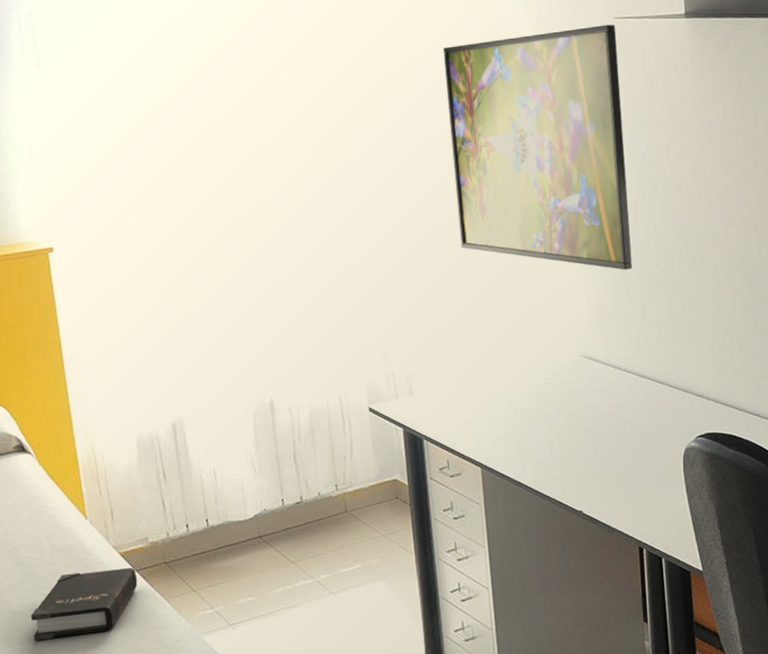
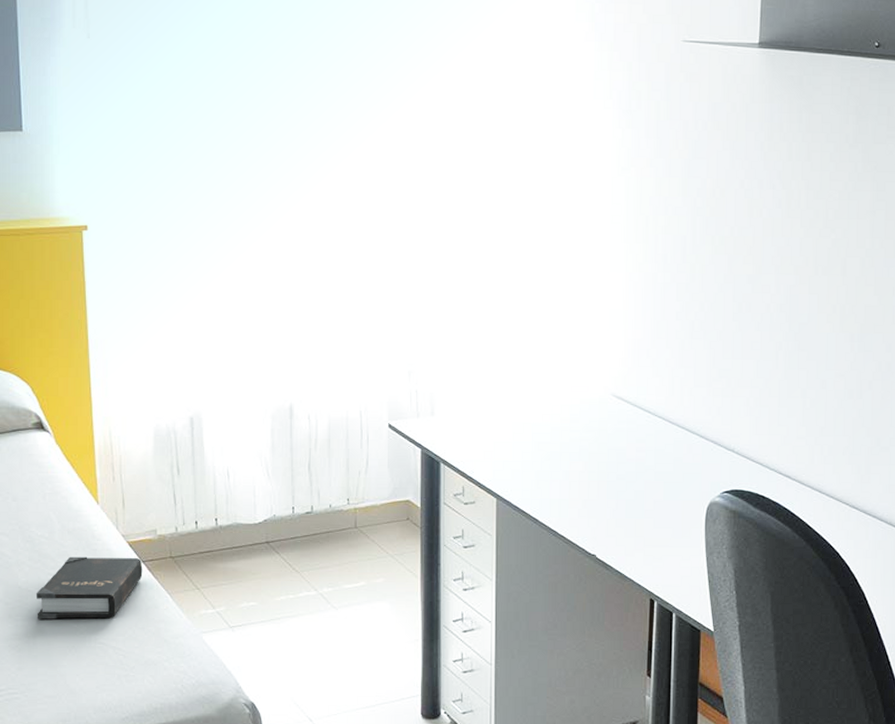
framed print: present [443,24,633,270] -> none [498,47,684,310]

